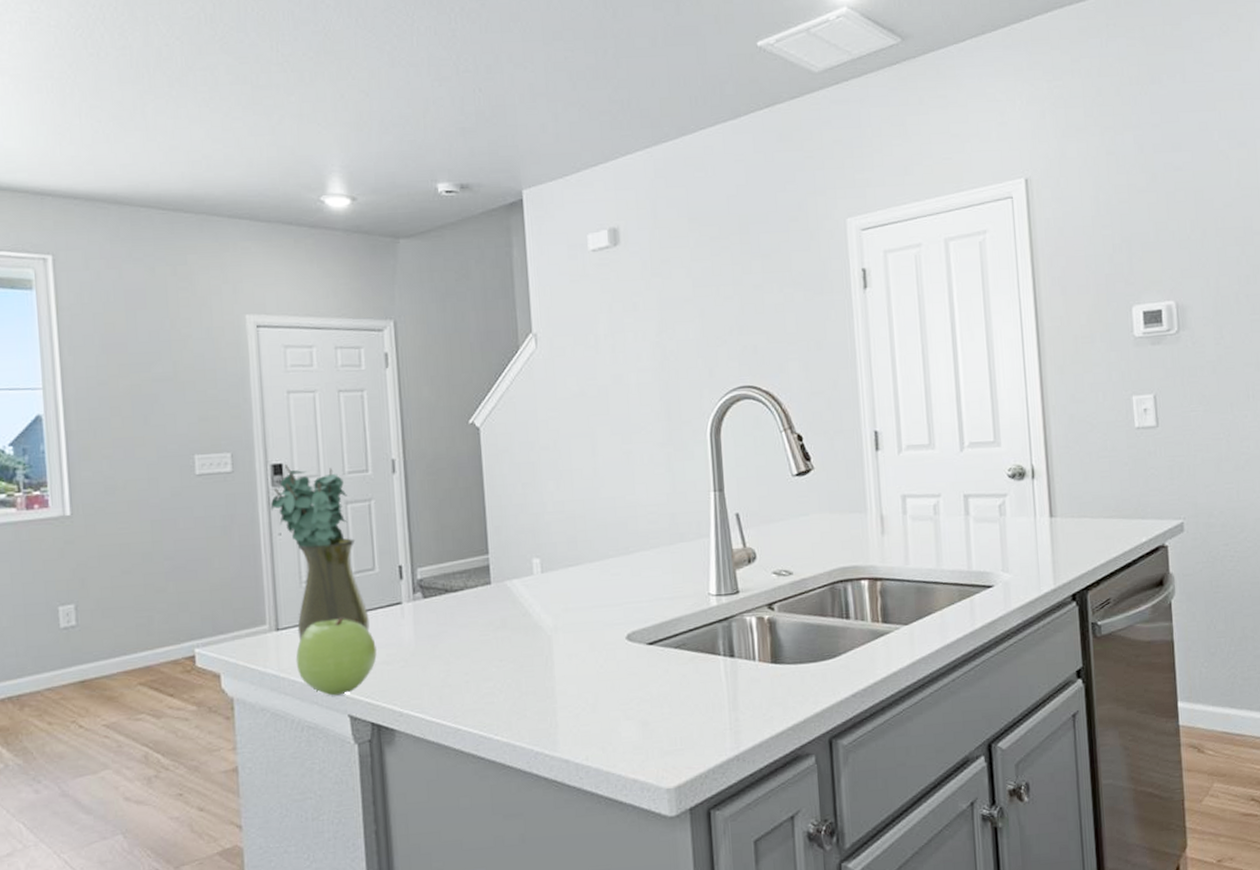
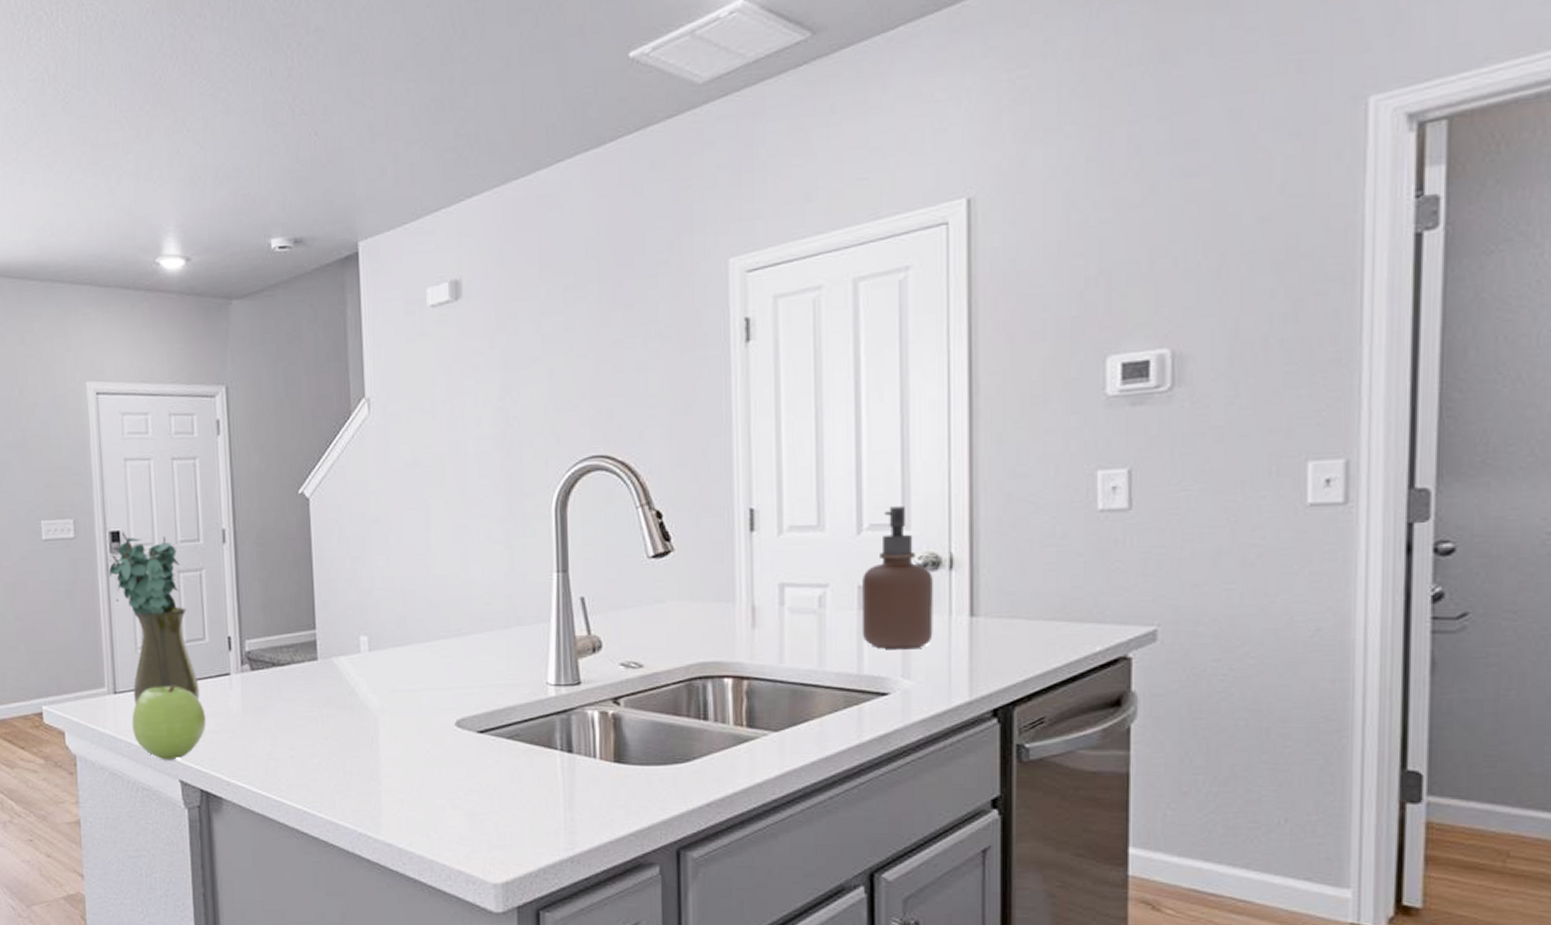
soap dispenser: none [967,427,1024,548] -> present [861,506,933,650]

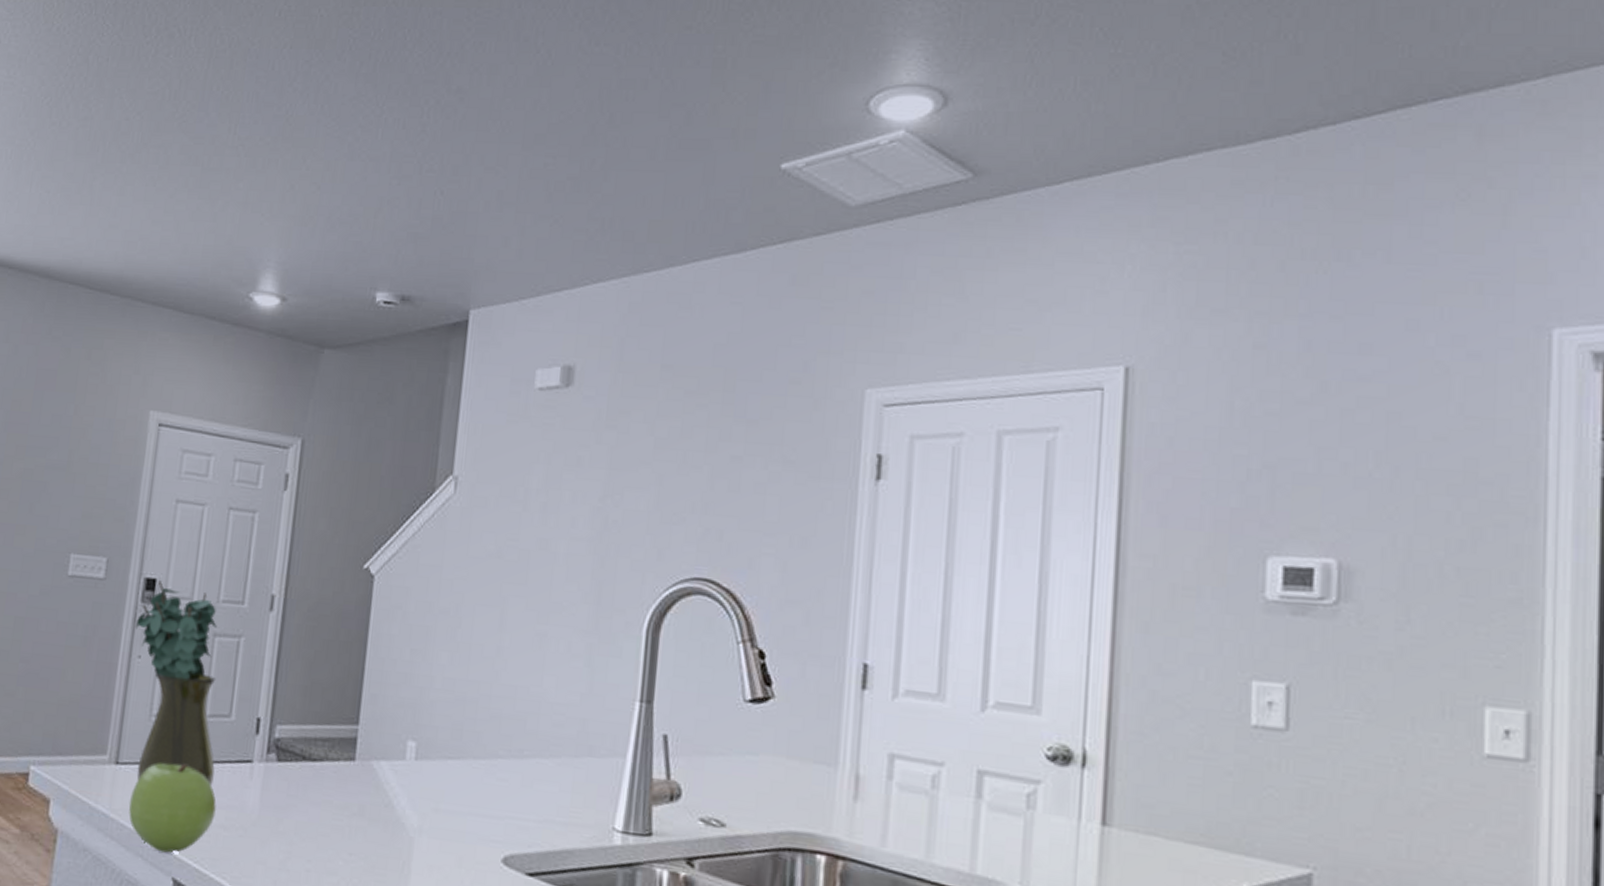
soap dispenser: present [861,506,933,650] -> none [977,685,1063,854]

